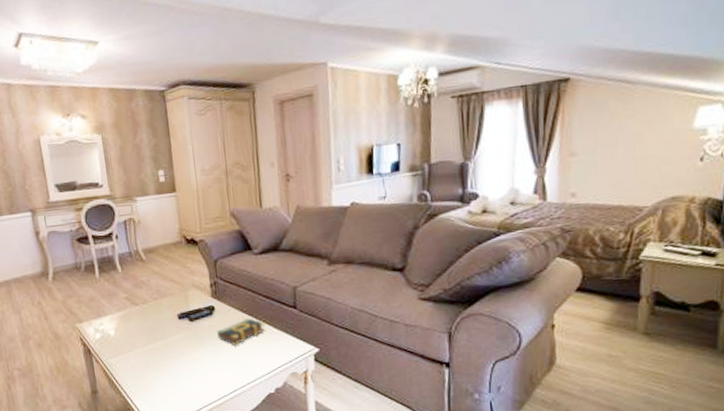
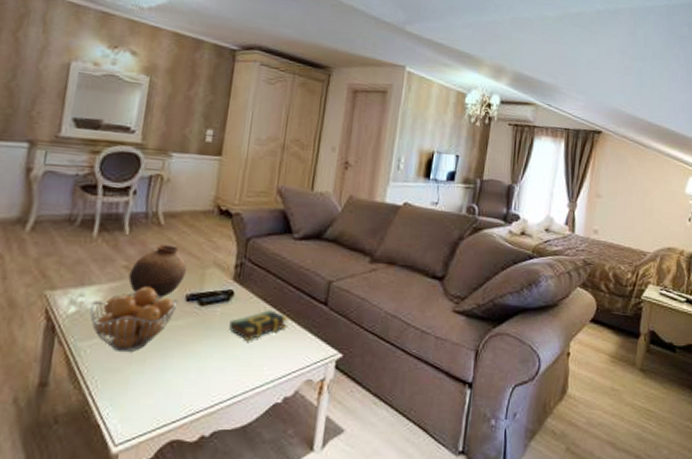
fruit basket: none [110,311,173,364] -> present [90,287,178,353]
pottery: none [130,276,173,319] -> present [128,244,187,297]

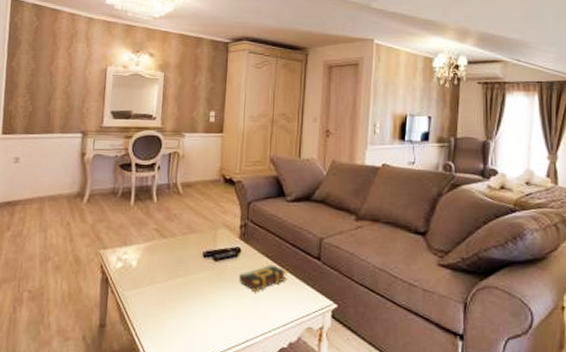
fruit basket: present [90,287,178,353] -> none [132,246,197,301]
pottery: present [128,244,187,297] -> none [159,210,202,254]

